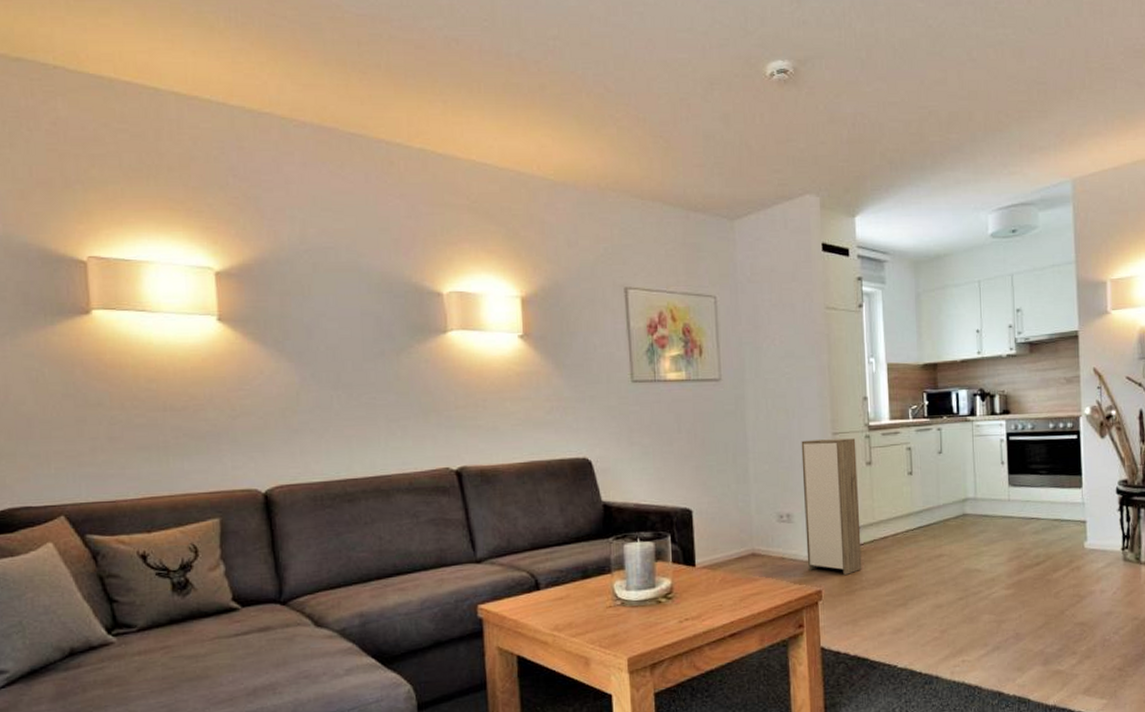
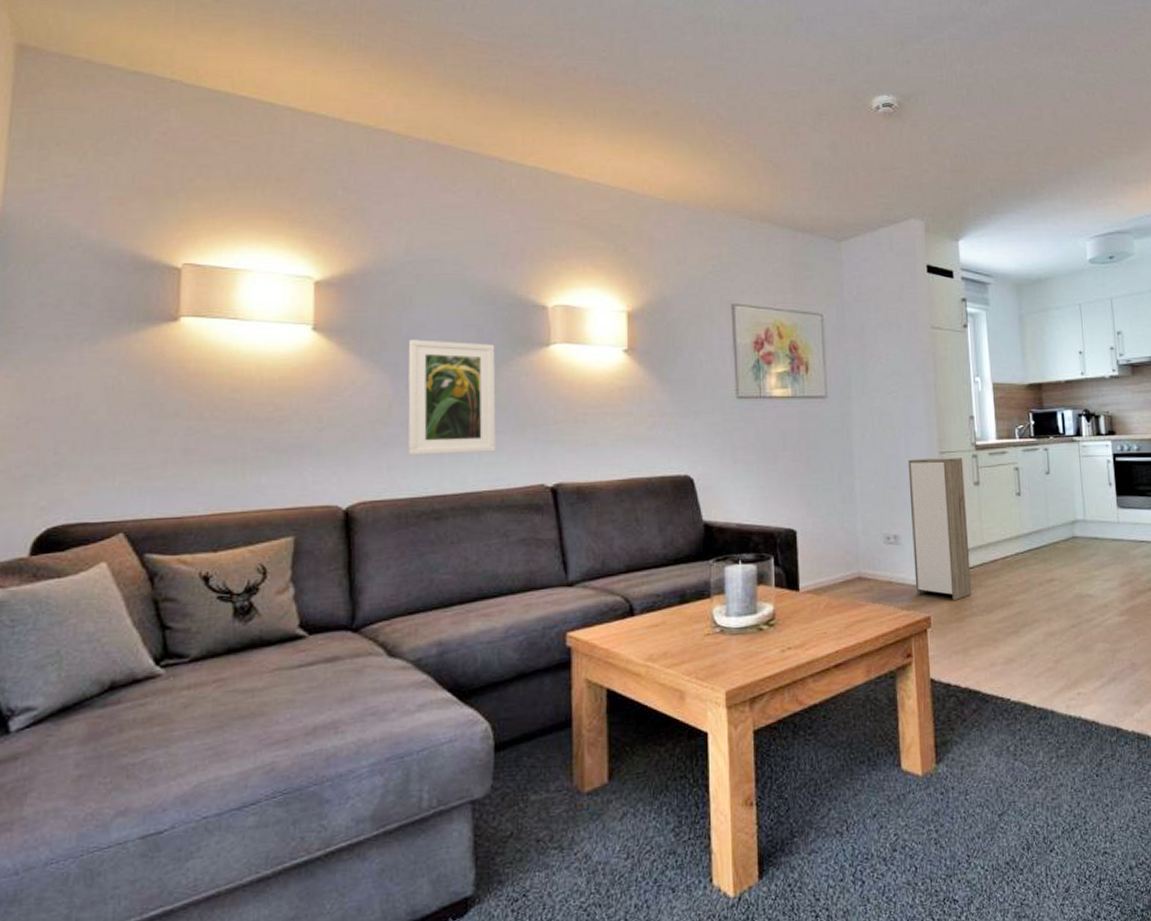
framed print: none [310,328,401,442] -> present [408,340,496,456]

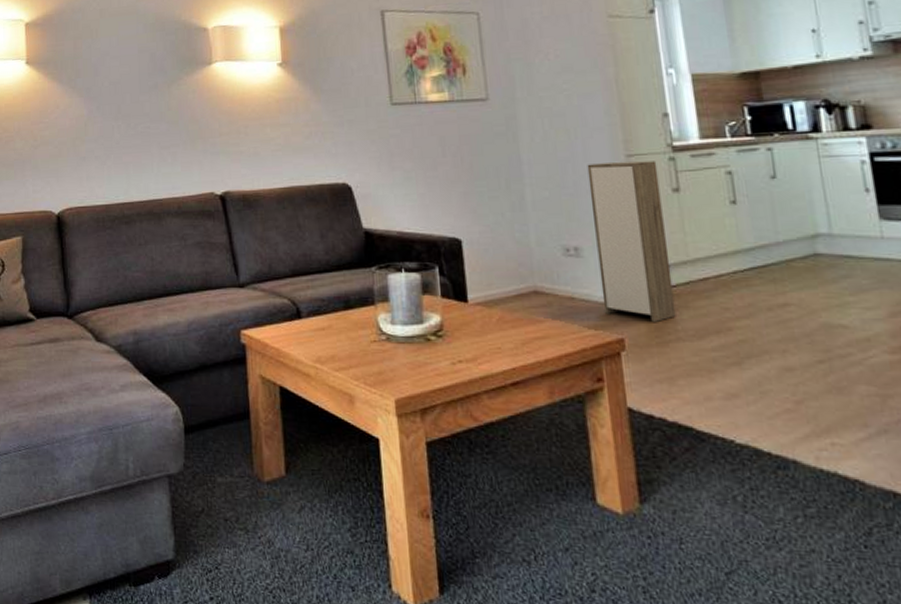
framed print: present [408,340,496,456] -> none [97,66,171,168]

